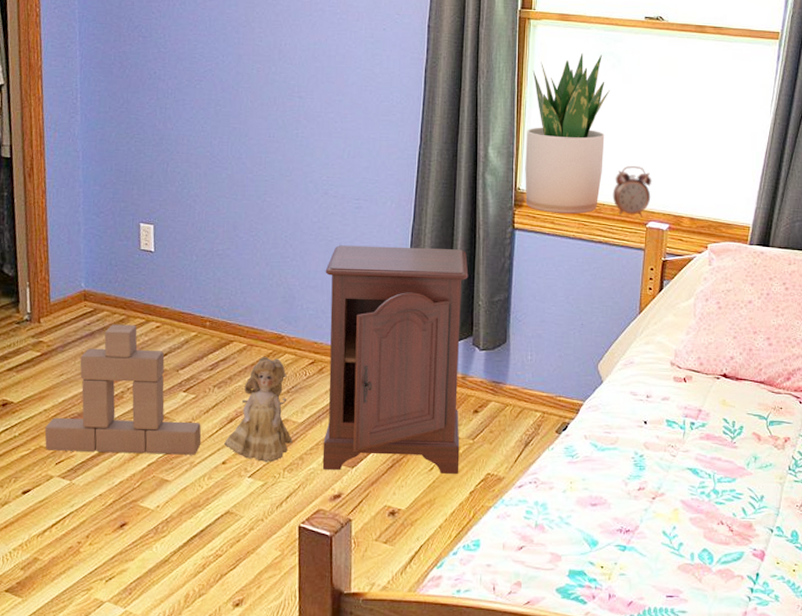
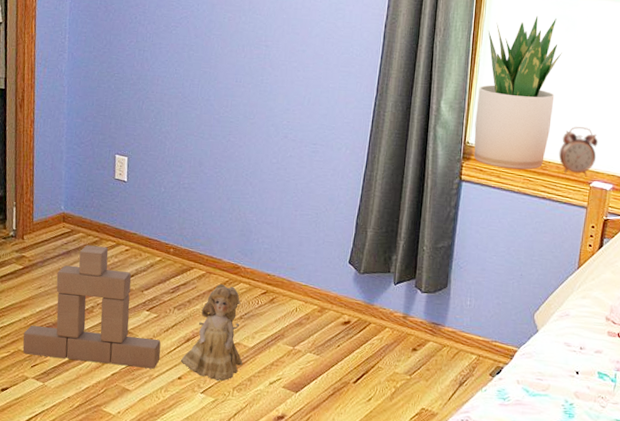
nightstand: present [322,245,469,474] -> none [269,185,415,406]

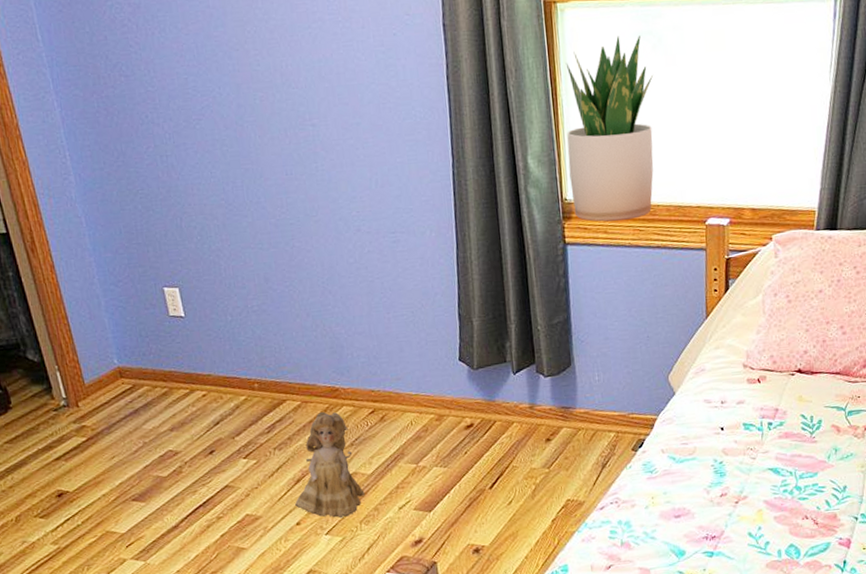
toy blocks: present [22,245,161,369] -> none [107,396,272,535]
alarm clock: present [558,126,599,177] -> none [666,158,708,216]

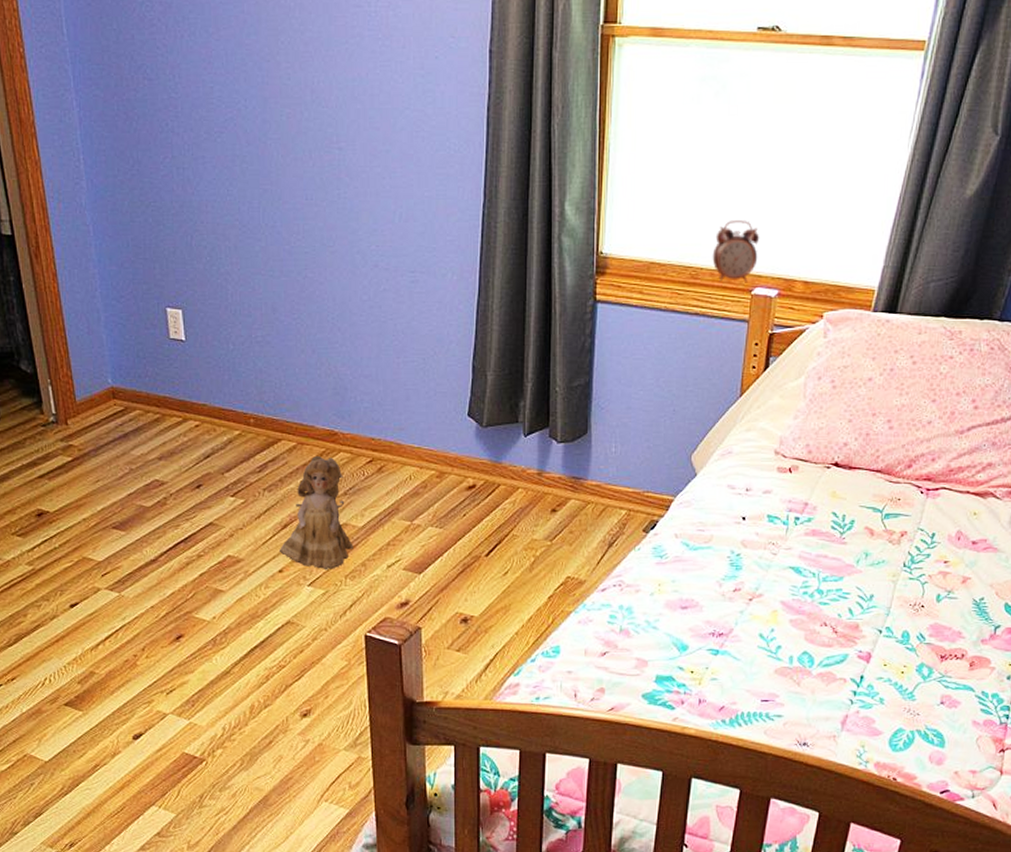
planter: present [565,35,654,222] -> none [608,78,712,281]
alarm clock: none [666,158,708,216] -> present [712,219,760,283]

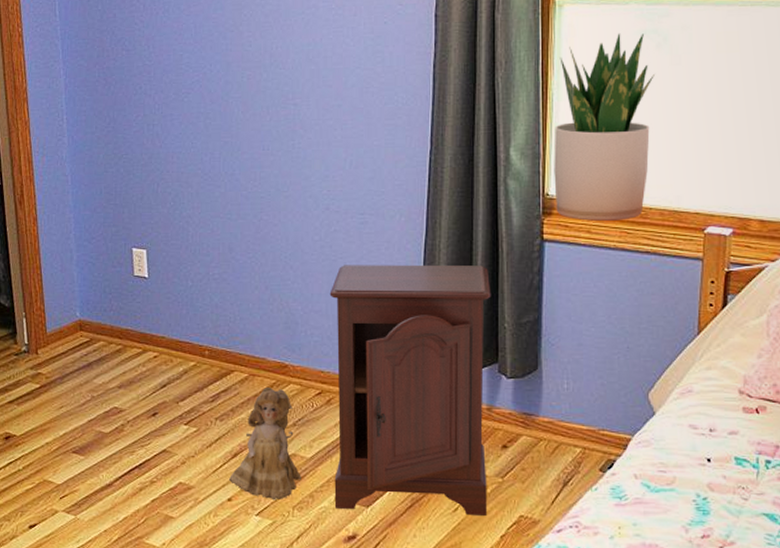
nightstand: none [379,326,544,578] -> present [329,264,491,516]
planter: none [608,78,712,281] -> present [554,33,654,221]
alarm clock: present [712,219,760,283] -> none [661,161,710,222]

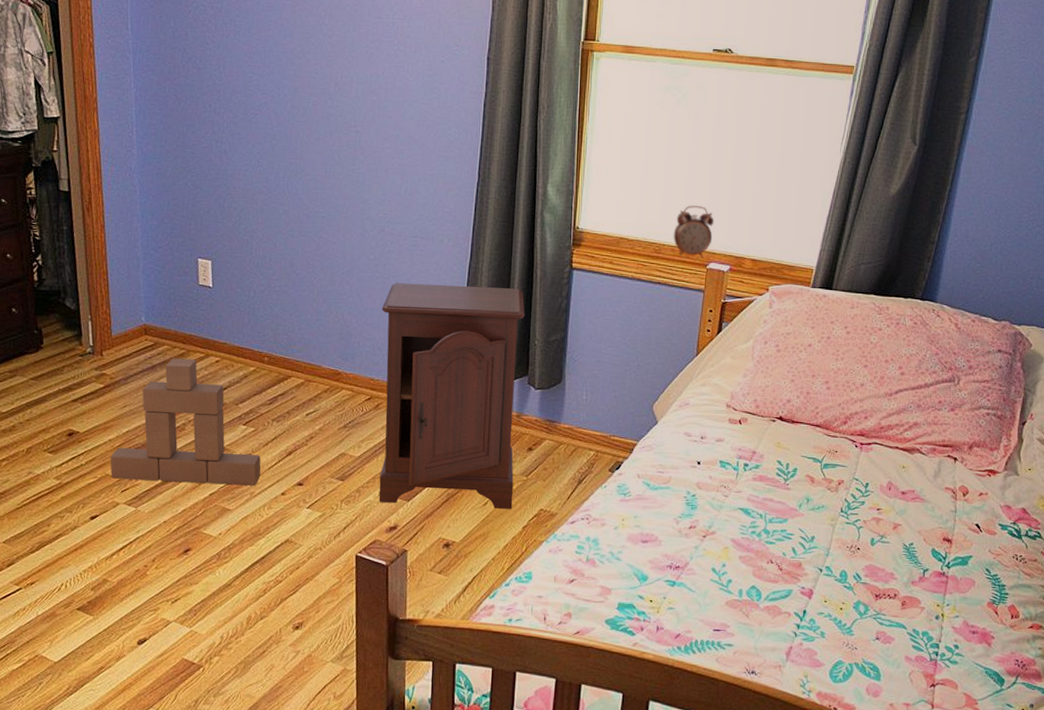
toy blocks: none [47,354,205,491] -> present [110,358,261,486]
doll: present [228,386,301,500] -> none [282,391,350,494]
planter: present [554,33,654,221] -> none [584,87,674,254]
alarm clock: none [661,161,710,222] -> present [673,205,715,259]

